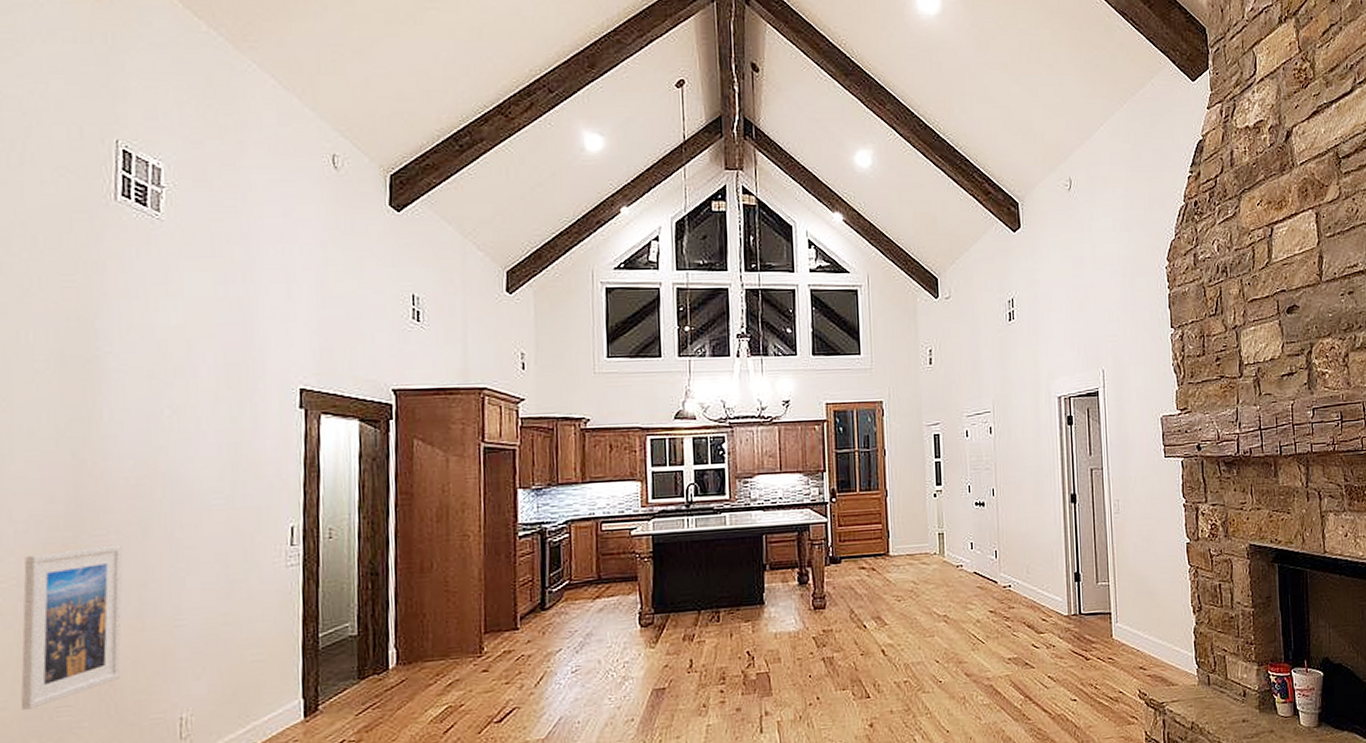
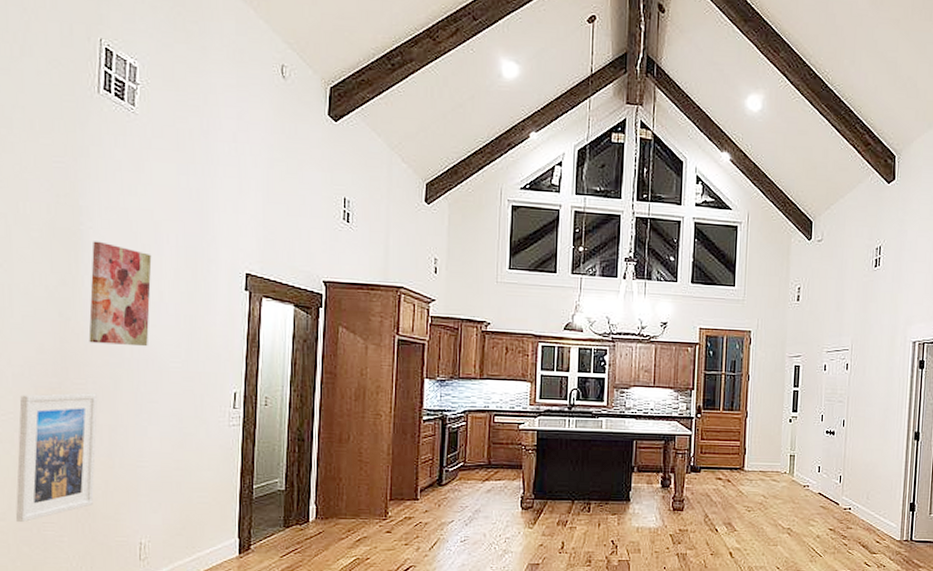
wall art: none [109,367,186,486] -> present [88,241,152,347]

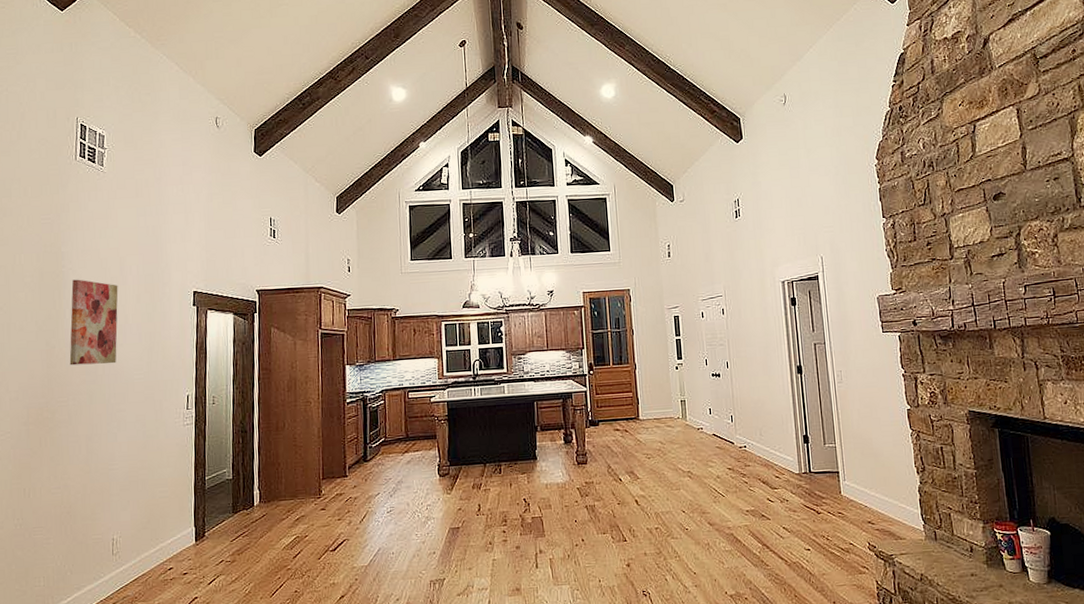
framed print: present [16,392,97,522] -> none [12,408,77,529]

